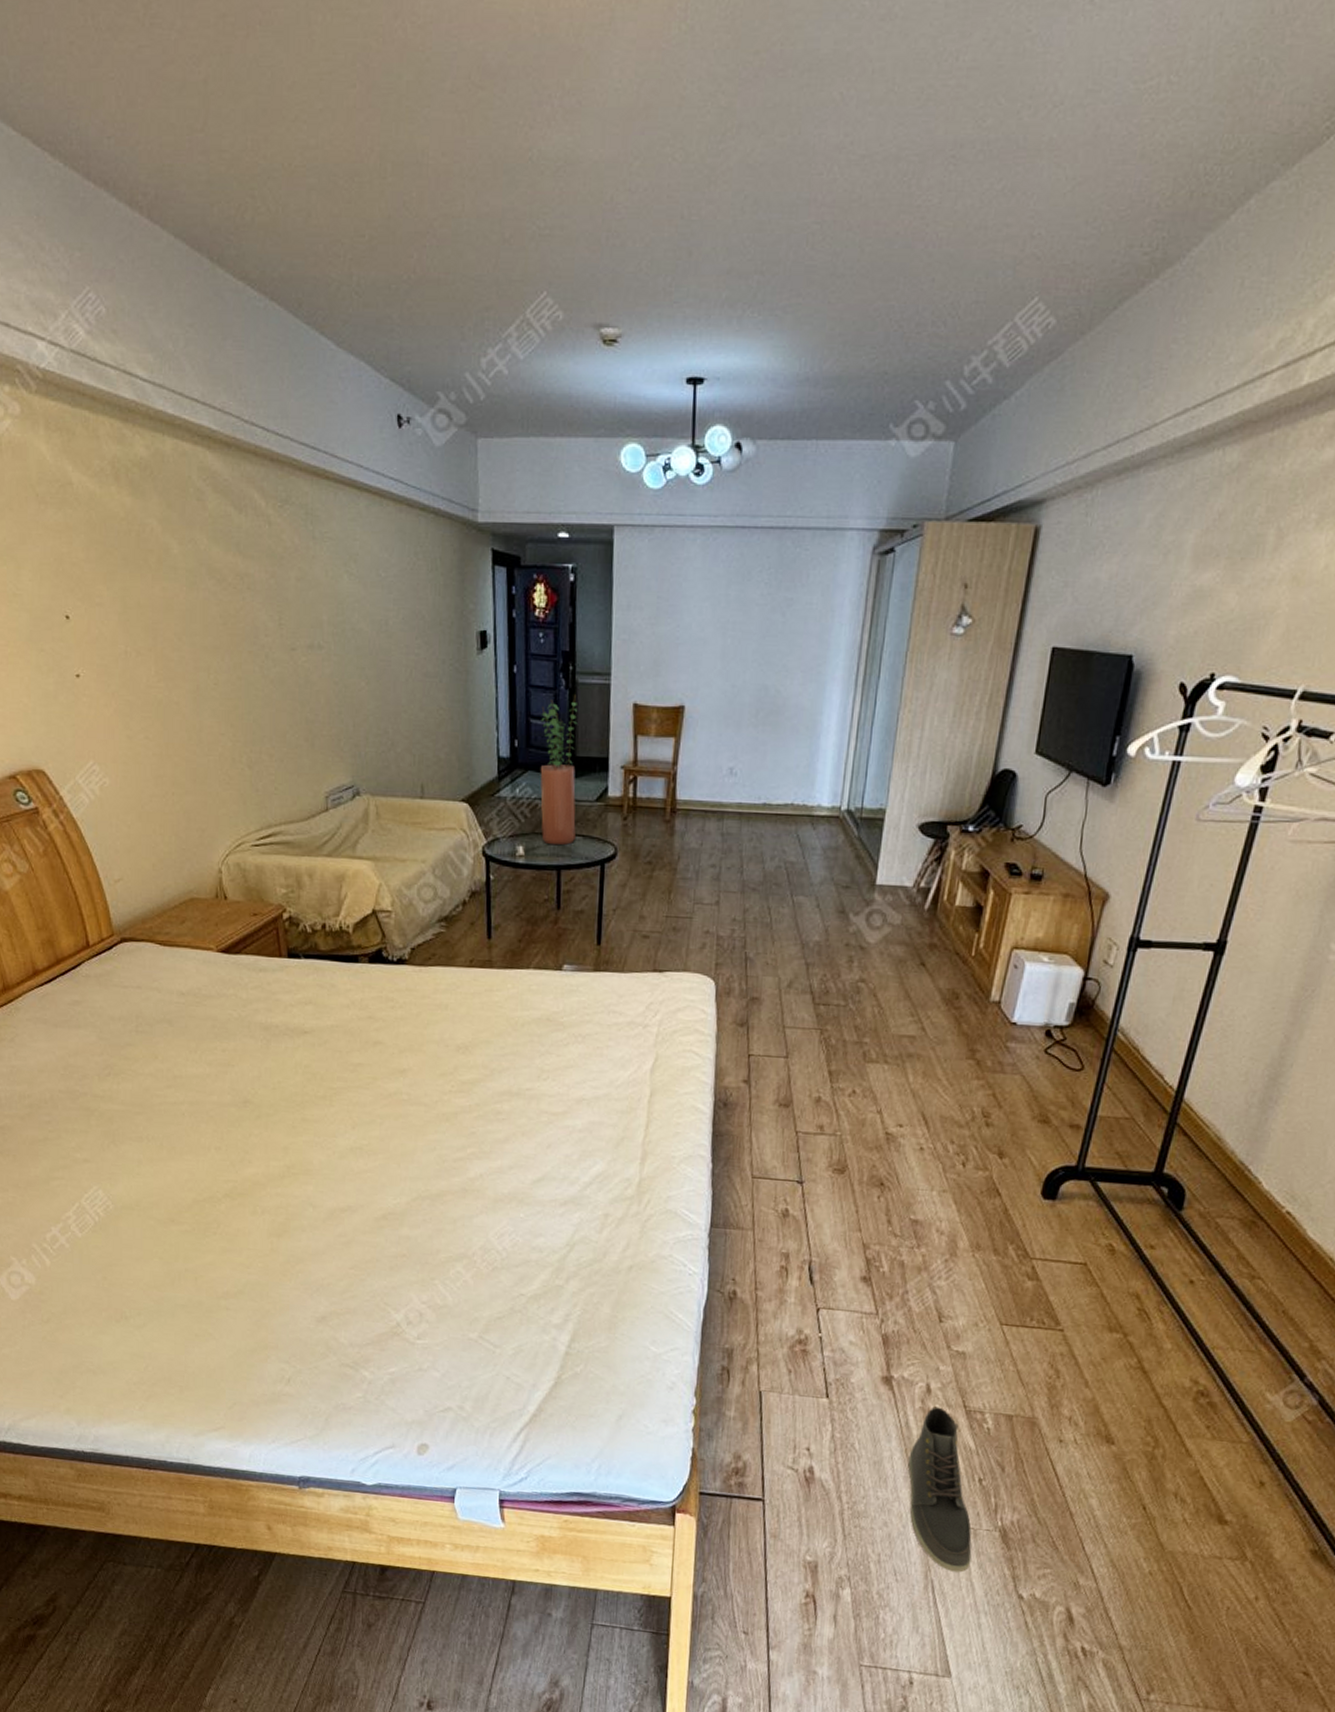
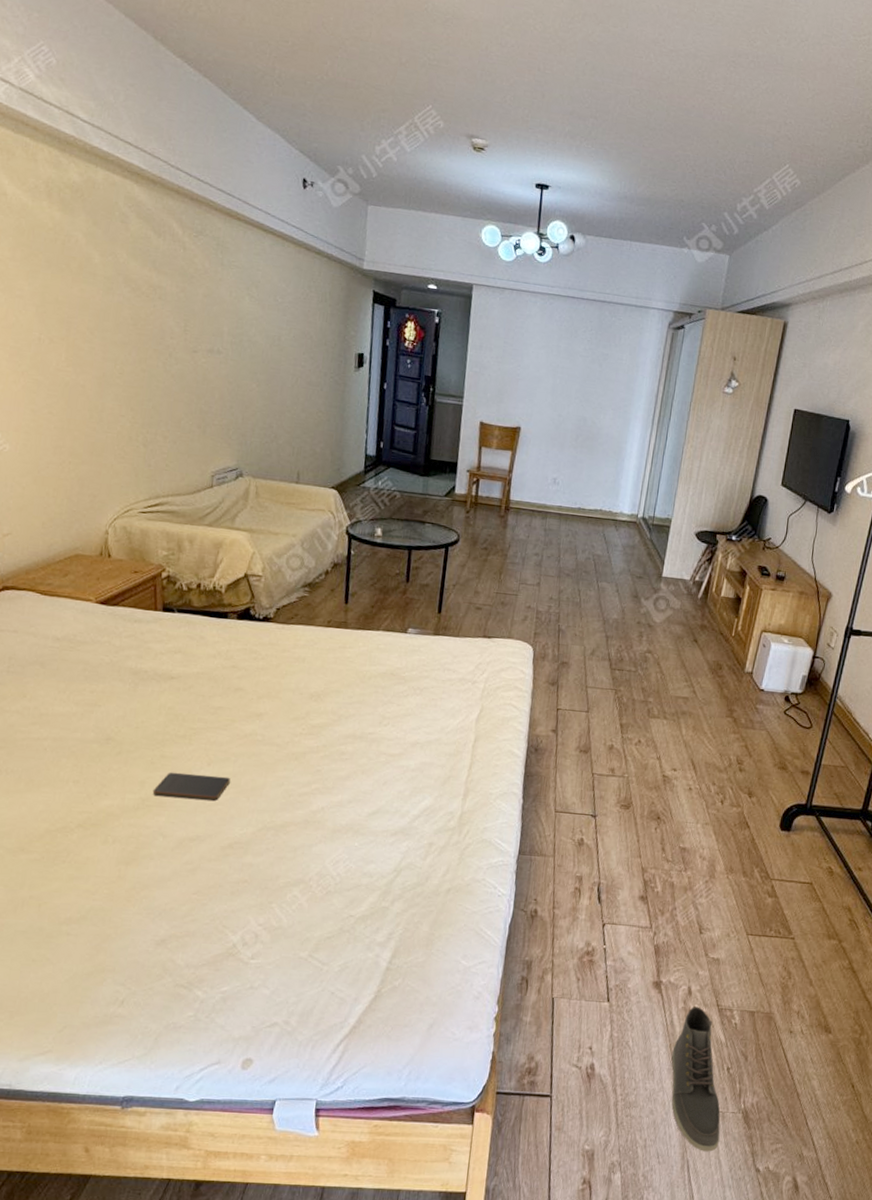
phone: none [297,1136,378,1168] -> present [152,772,230,801]
vase: present [540,695,578,846] -> none [397,411,435,530]

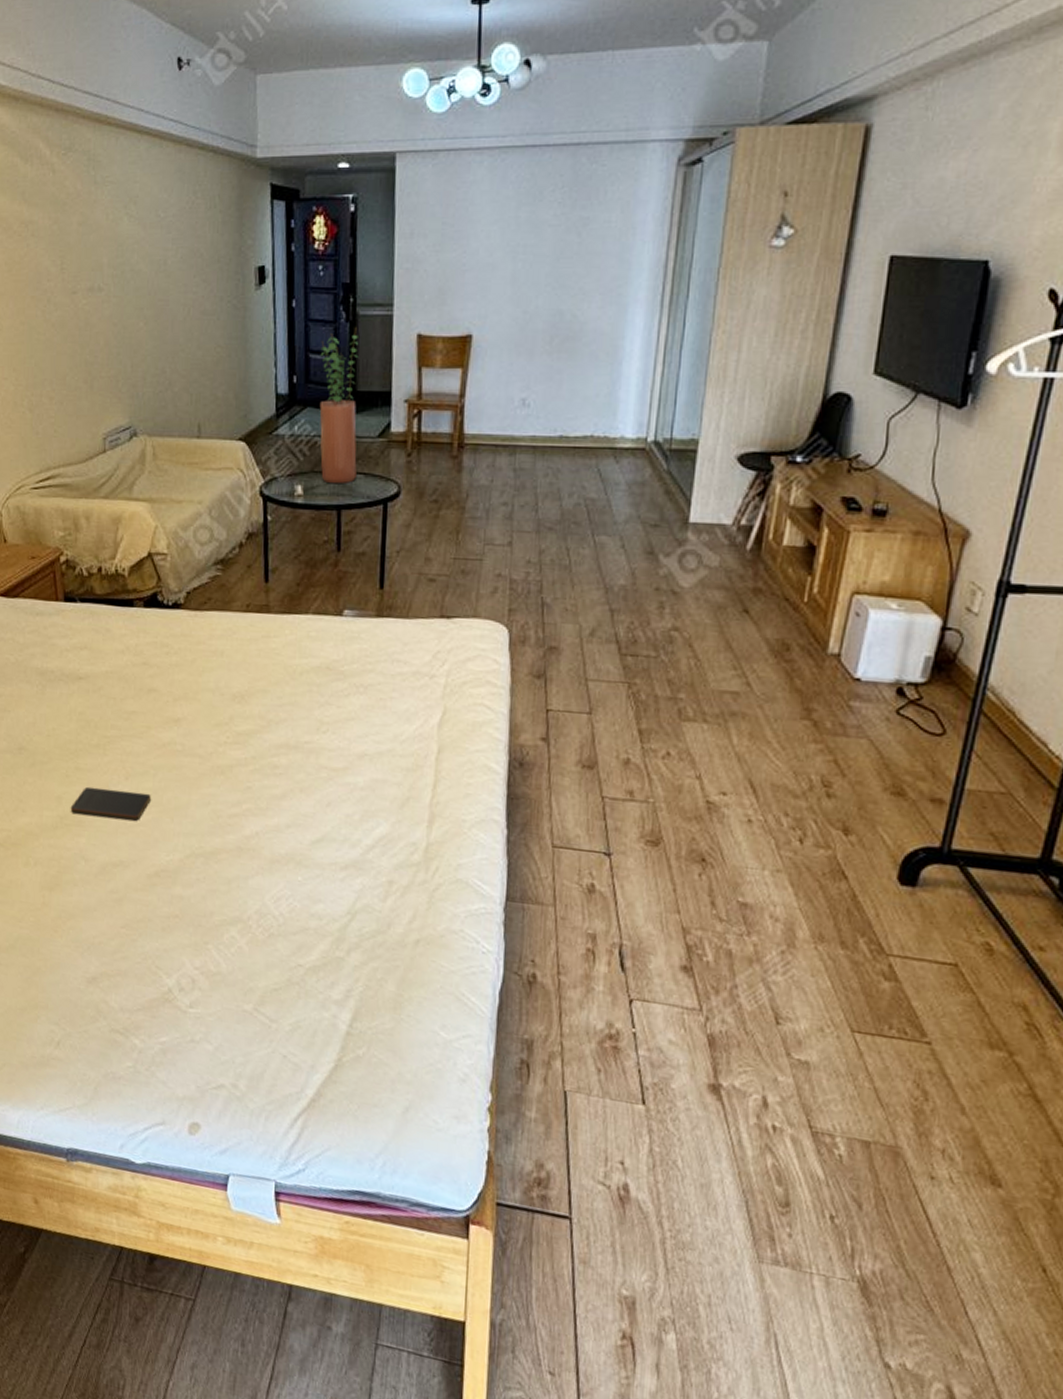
vase: none [397,411,435,530] -> present [319,327,359,484]
sneaker: present [671,1006,721,1152] -> none [742,1124,824,1328]

